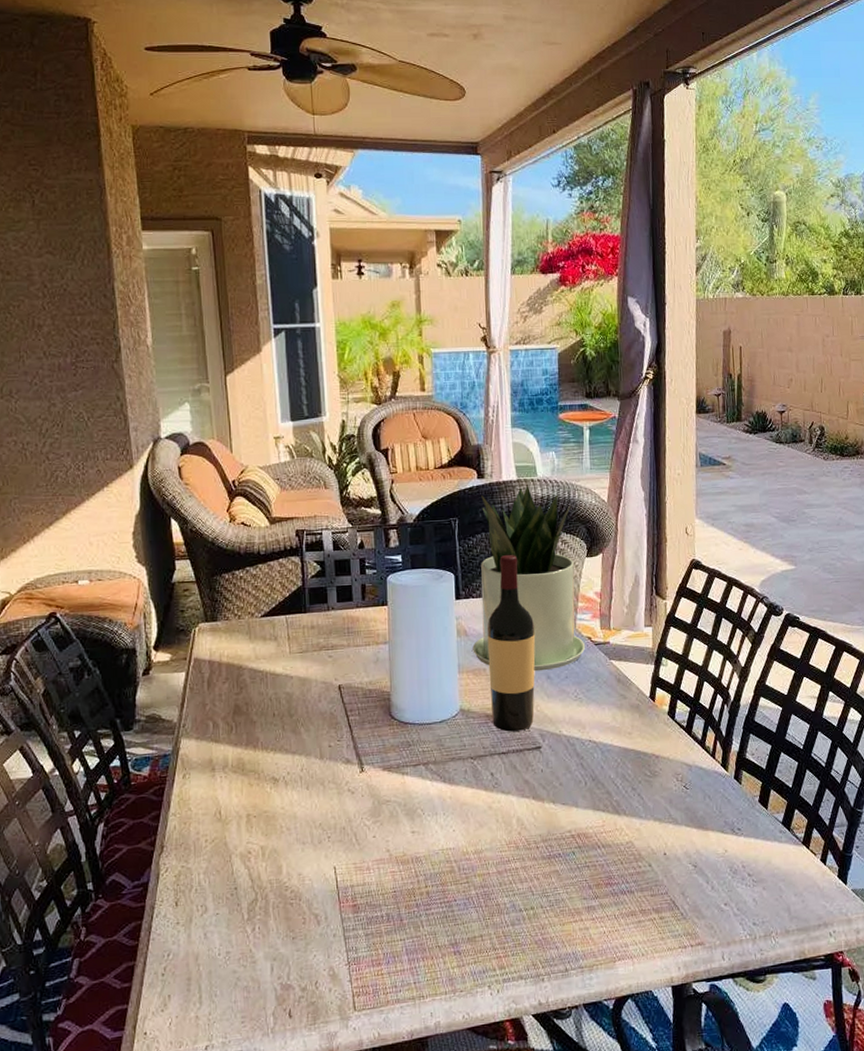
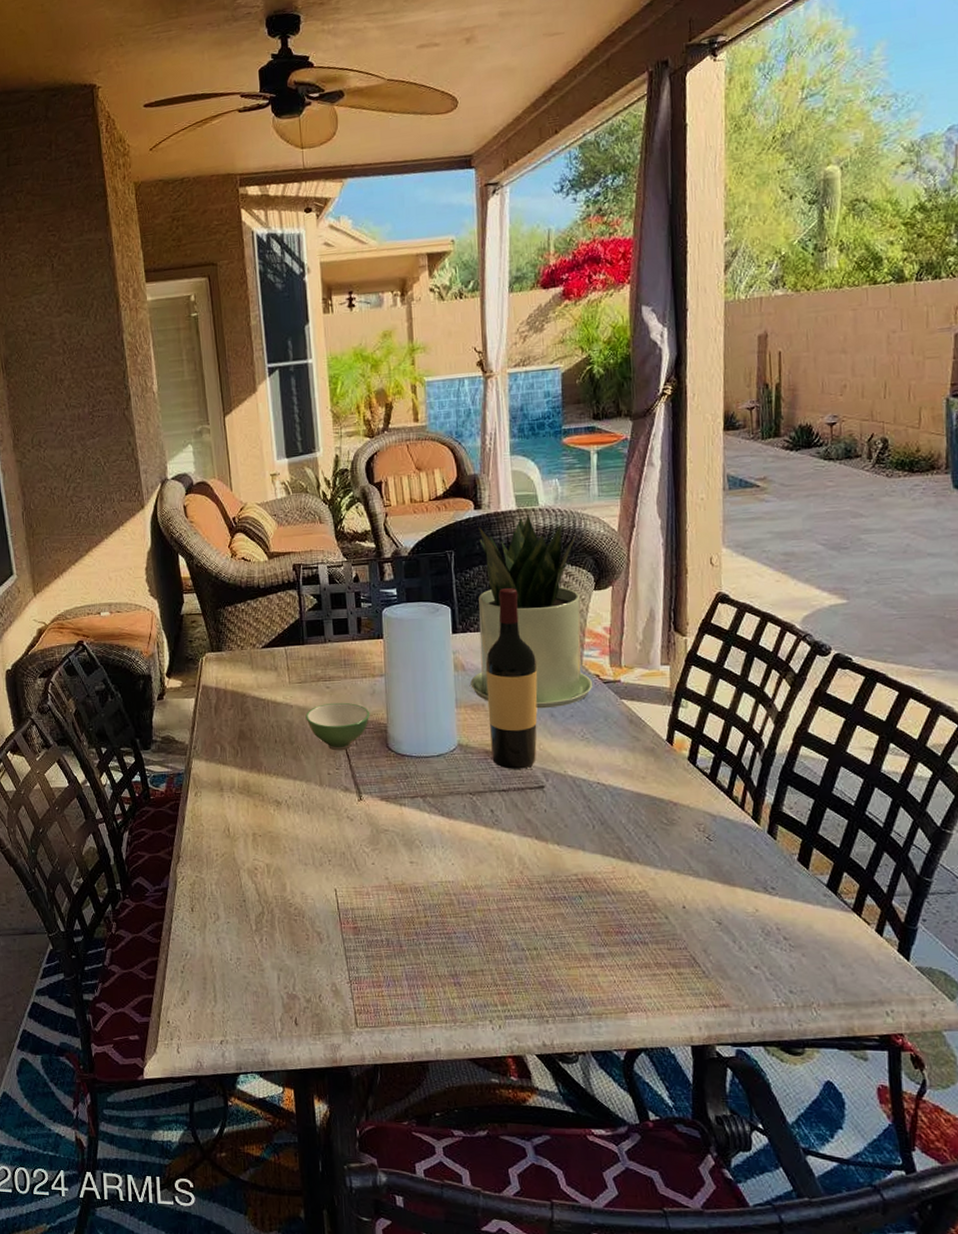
bowl: none [306,671,374,722] -> present [305,702,370,751]

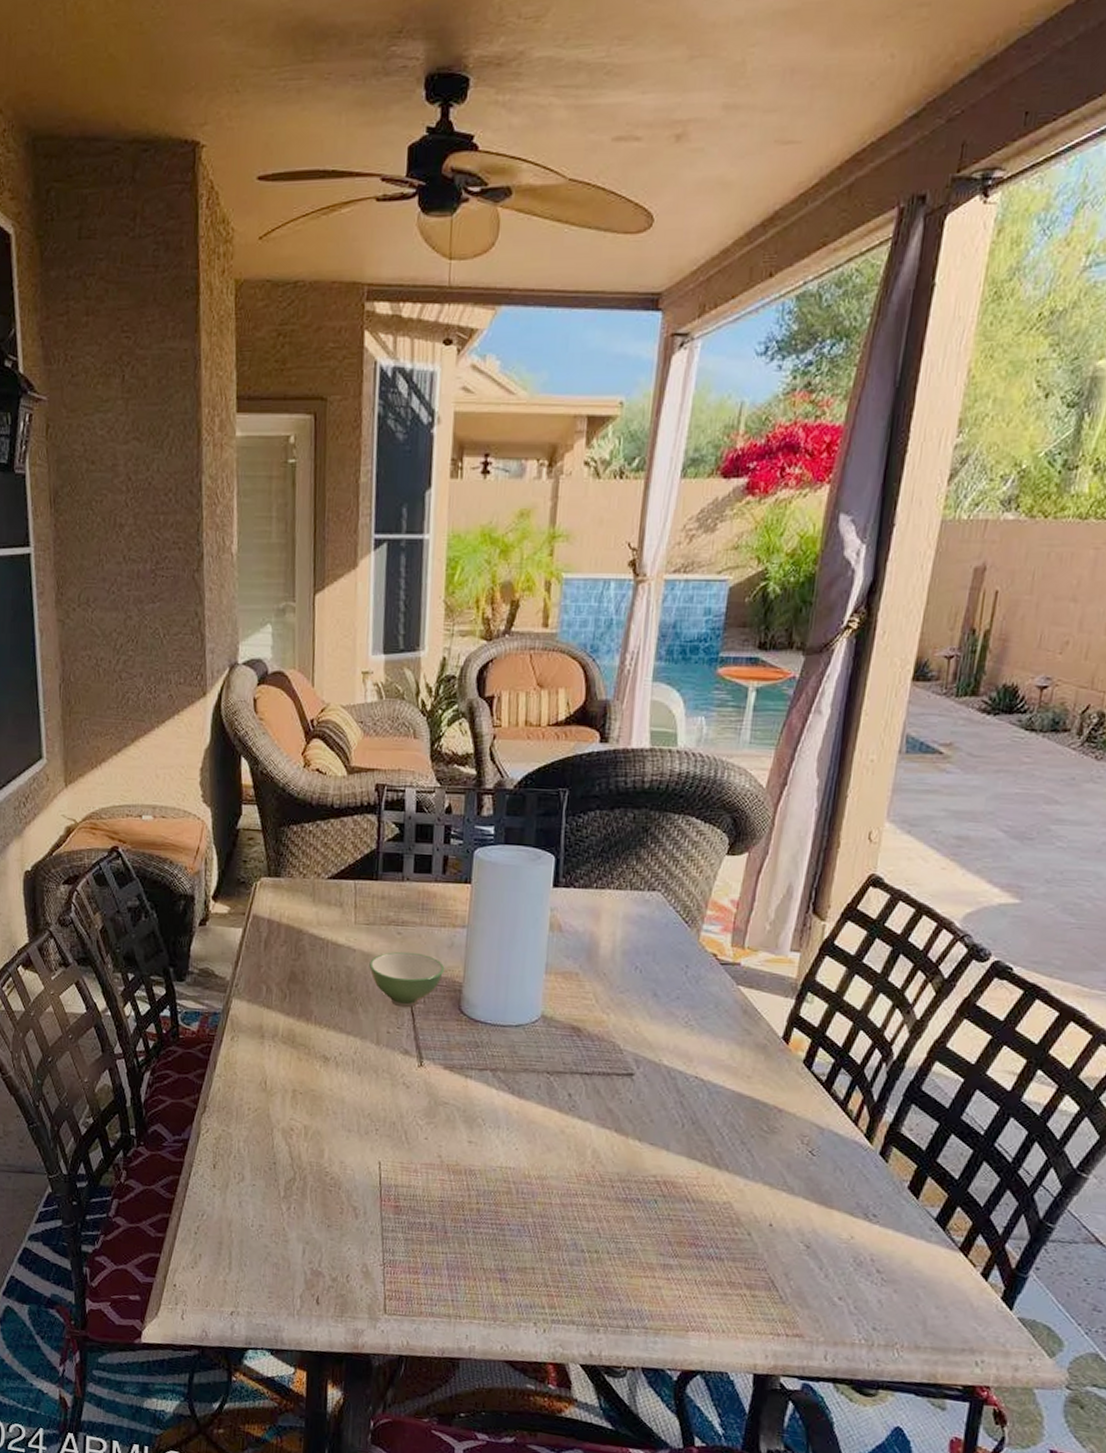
planter: present [470,516,593,709] -> none [566,757,717,987]
wine bottle: present [485,587,538,769] -> none [578,840,647,1052]

